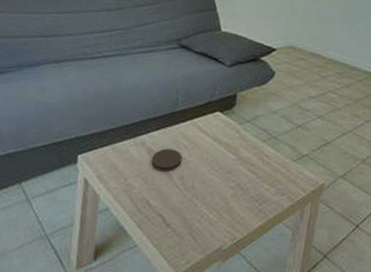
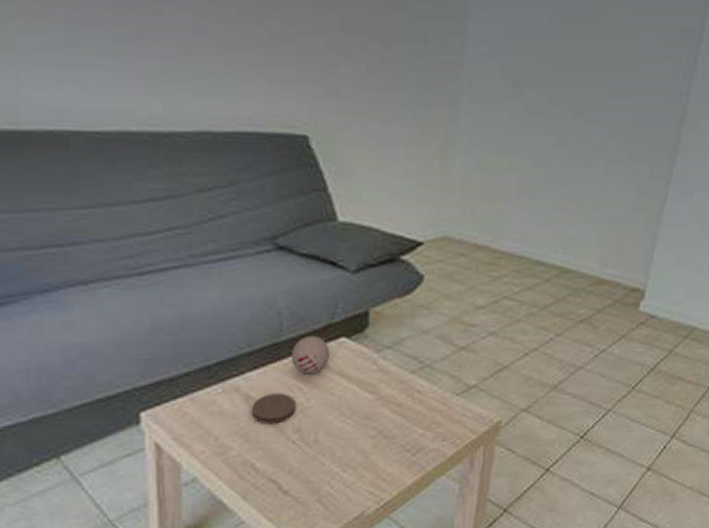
decorative ball: none [182,108,208,137] -> present [291,335,329,374]

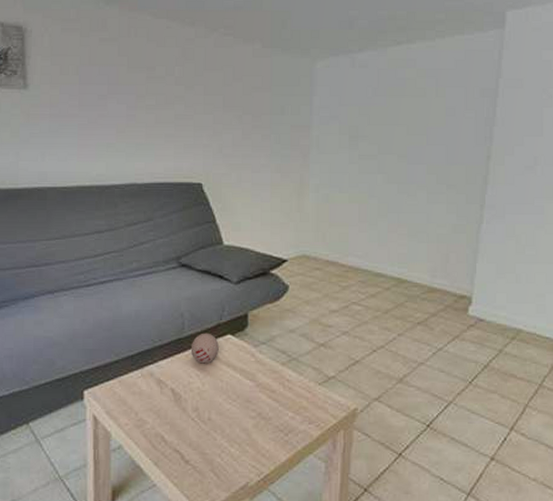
coaster: present [251,393,297,424] -> none [161,378,195,404]

